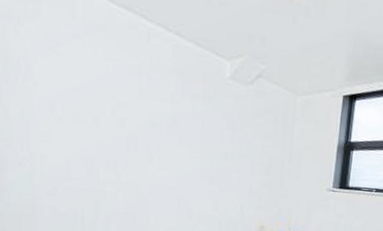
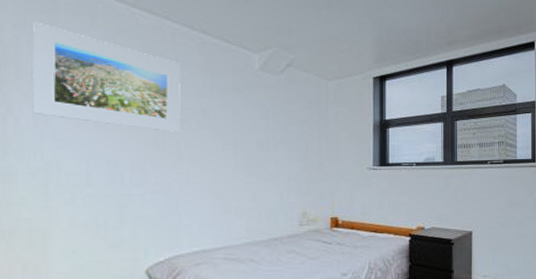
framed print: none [18,11,154,135] -> present [32,21,181,132]

